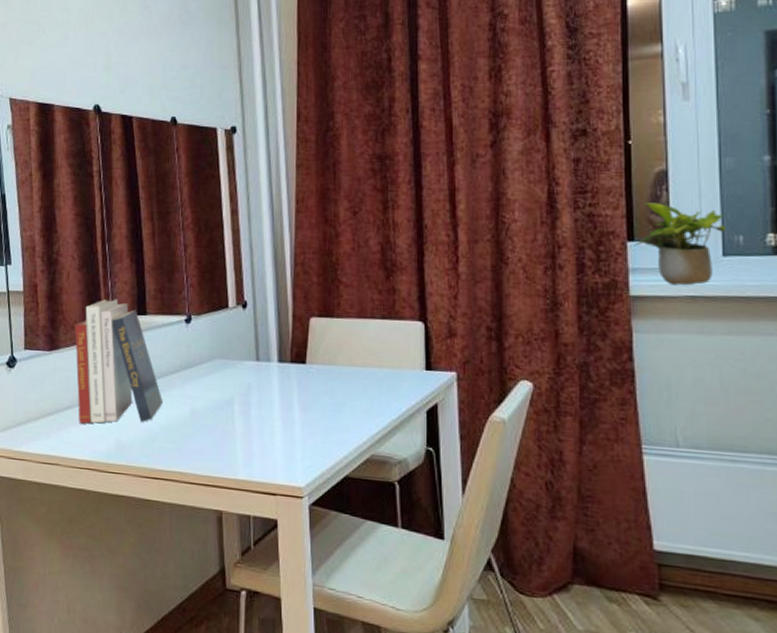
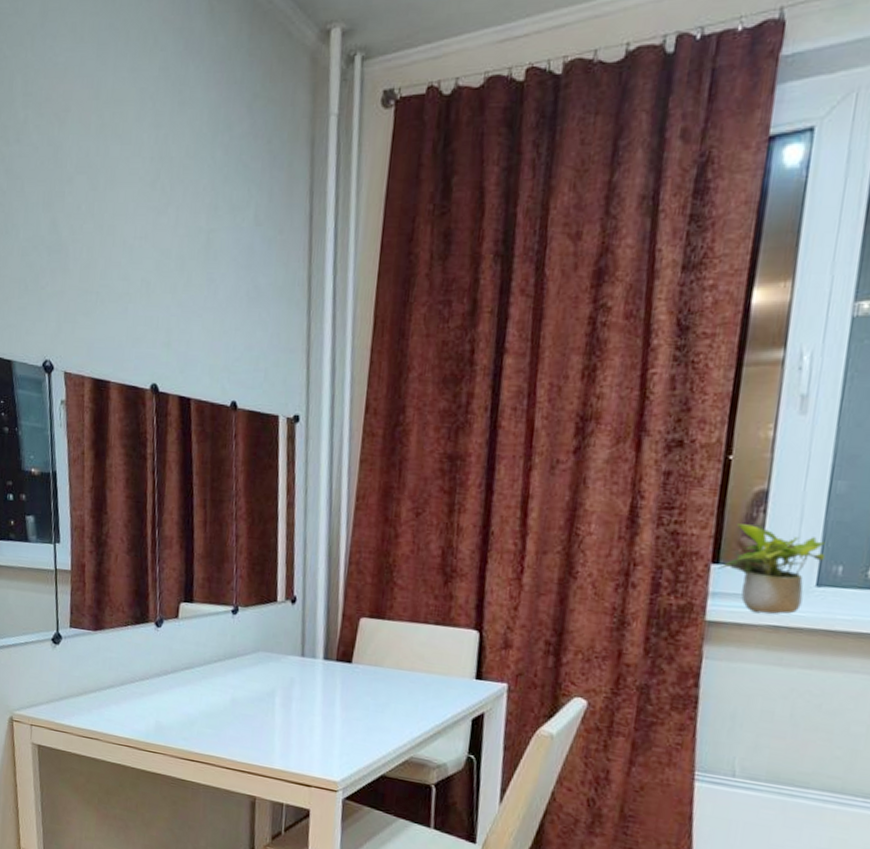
books: present [75,299,164,424] -> none [119,584,205,707]

